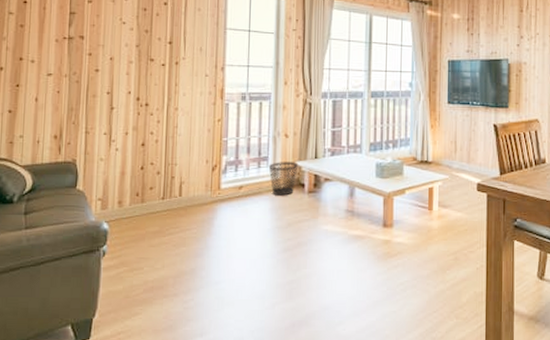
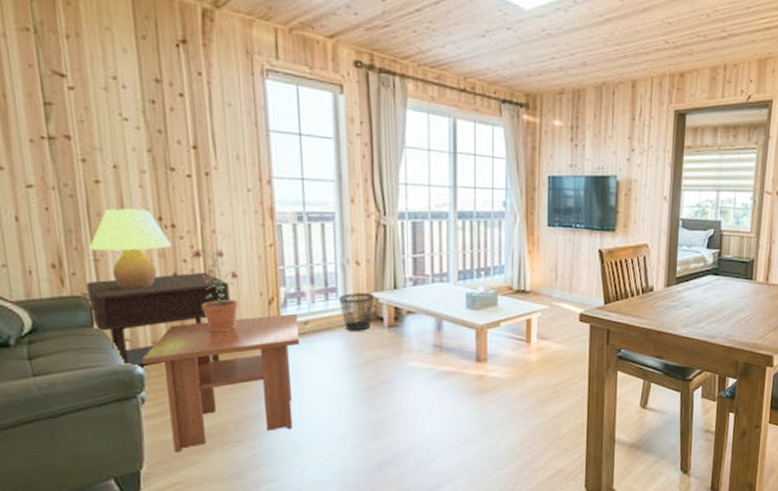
side table: none [76,142,183,225] -> present [87,272,230,369]
table lamp: none [83,91,144,156] -> present [89,208,172,289]
coffee table: none [109,180,235,303] -> present [142,314,300,453]
potted plant: none [156,123,192,194] -> present [190,249,240,332]

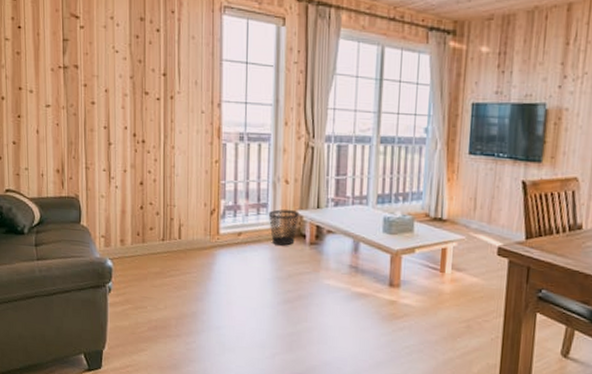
side table: present [87,272,230,369] -> none [79,182,181,263]
table lamp: present [89,208,172,289] -> none [83,125,141,194]
coffee table: present [142,314,300,453] -> none [112,224,234,339]
potted plant: present [190,249,240,332] -> none [153,162,190,236]

